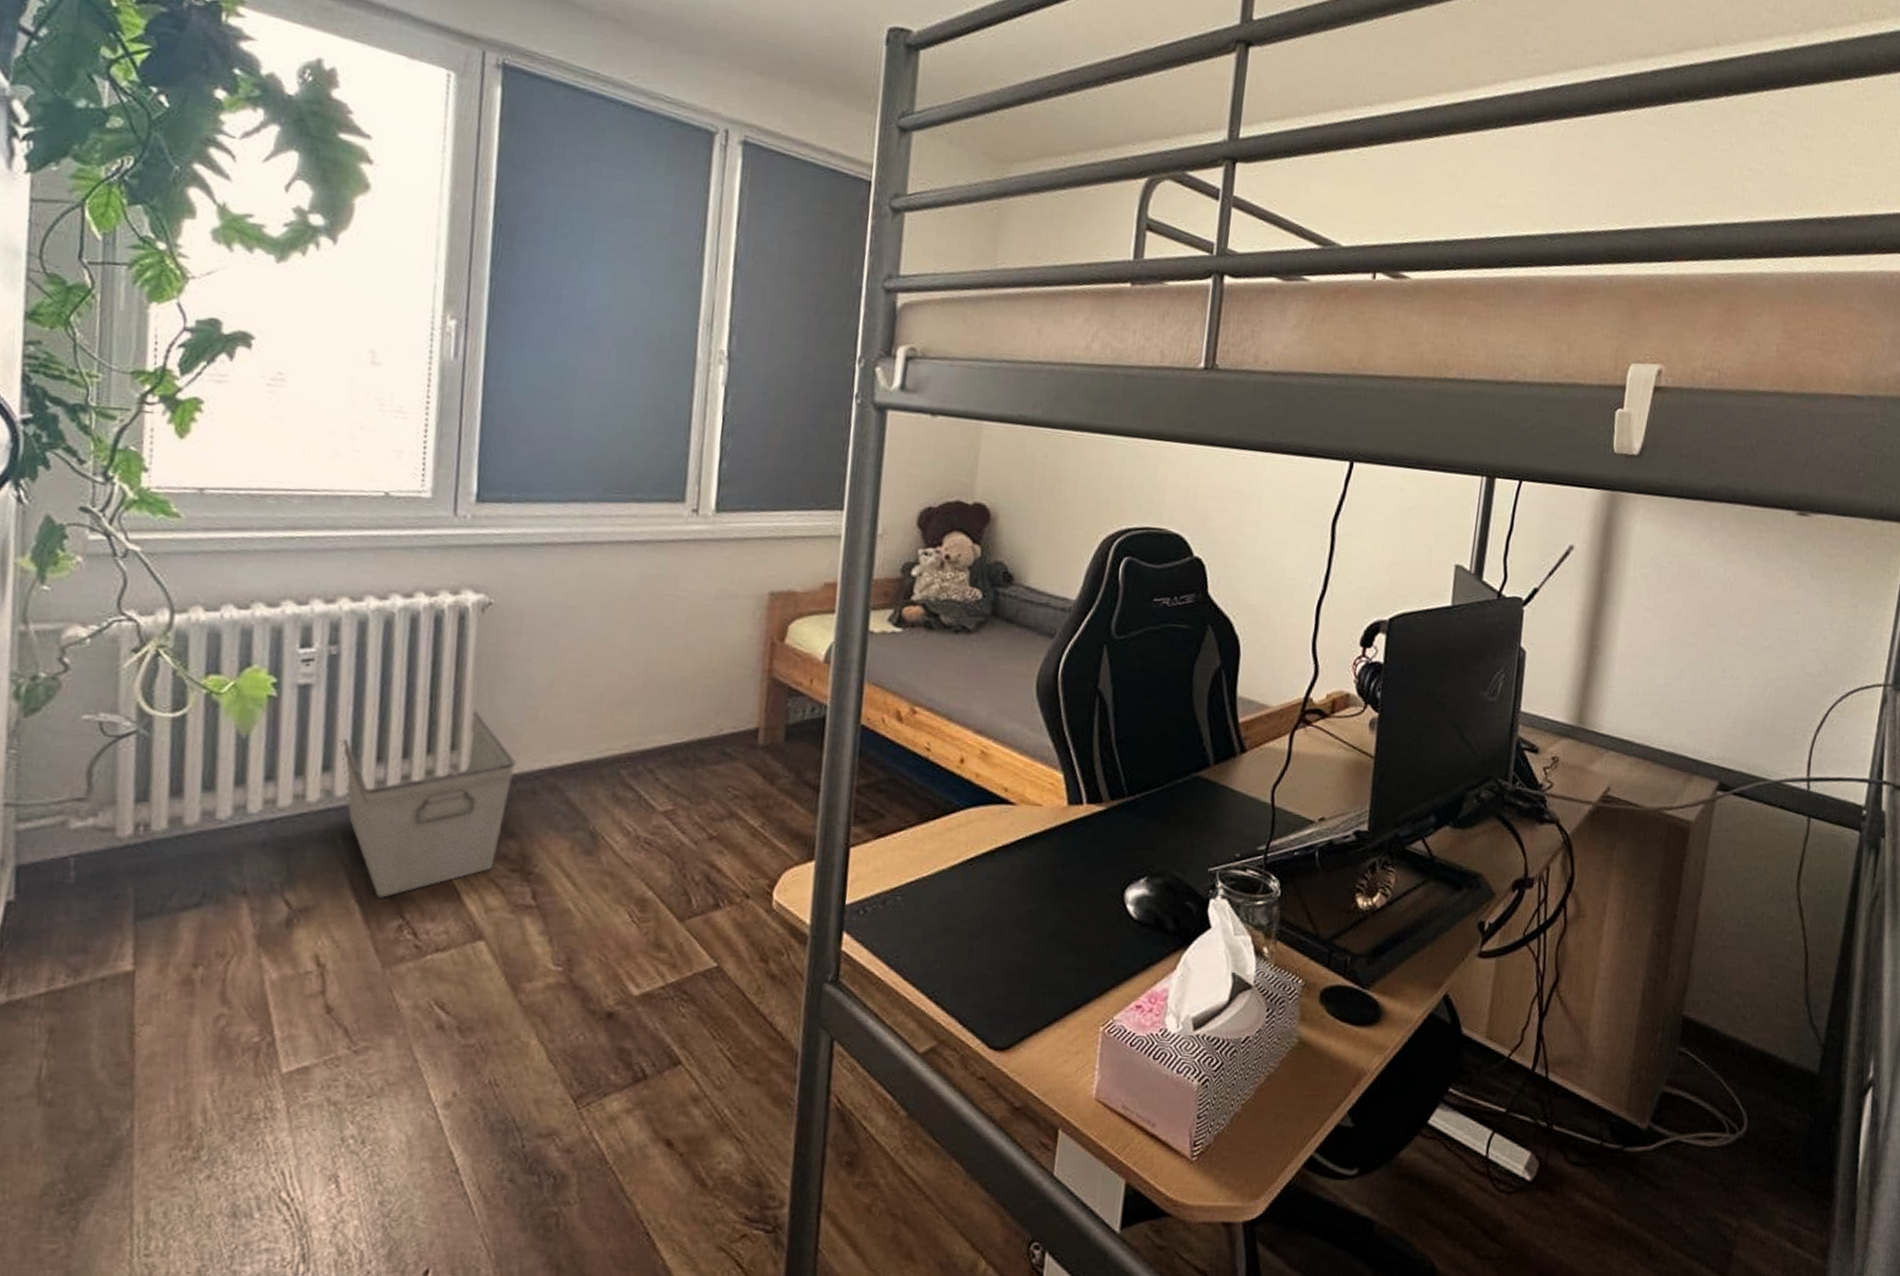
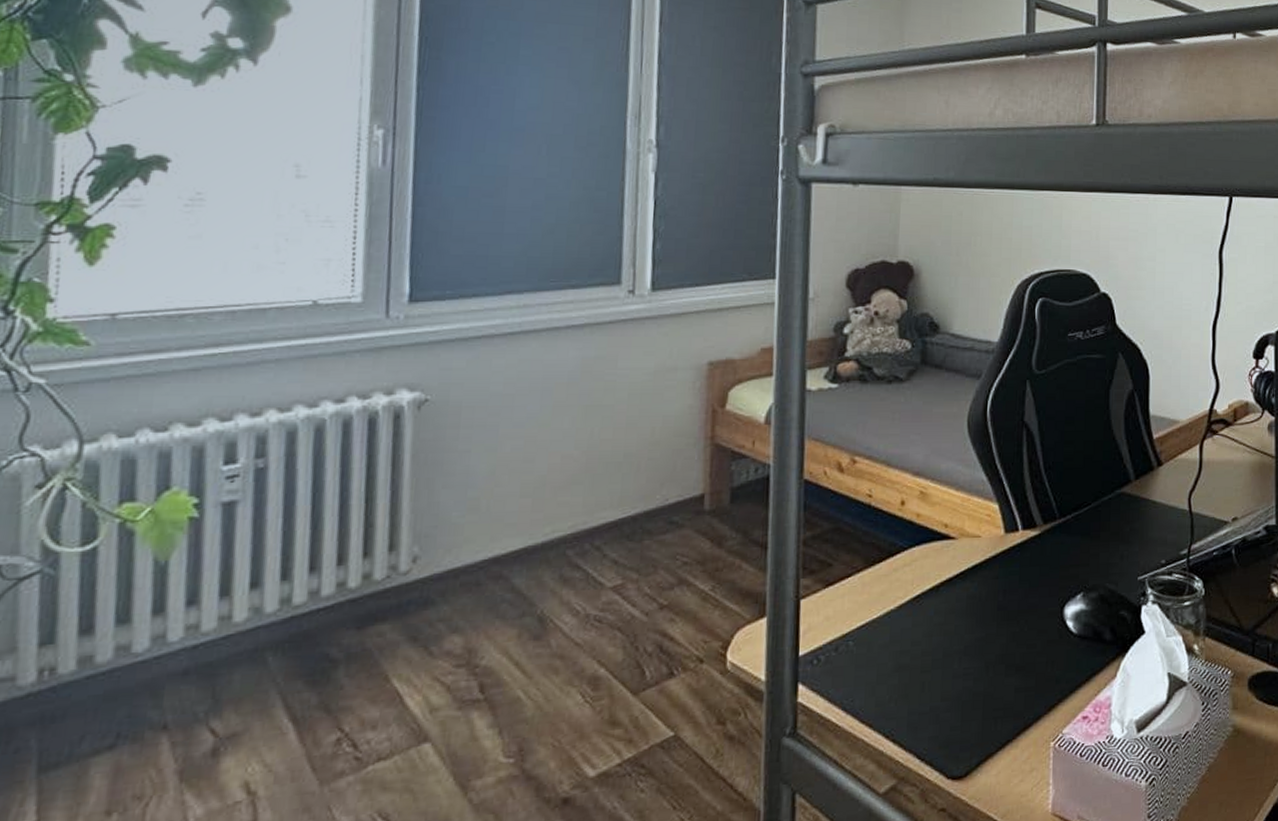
storage bin: present [339,709,516,898] -> none [268,506,459,713]

